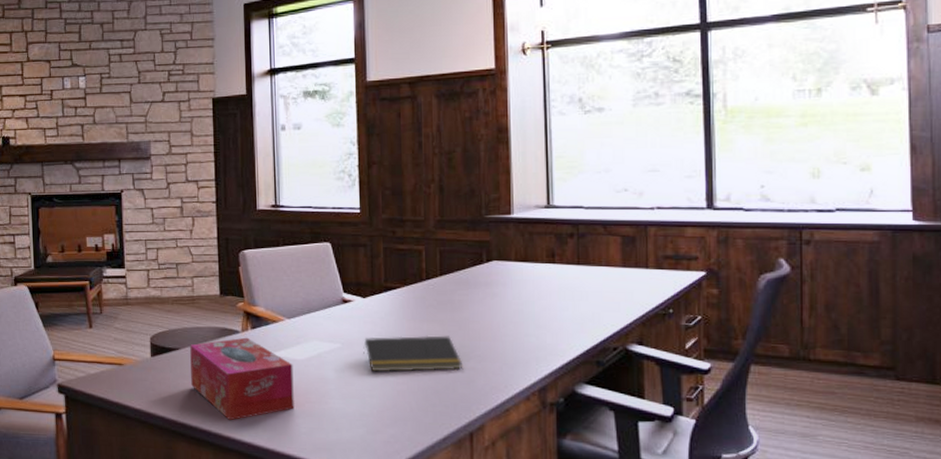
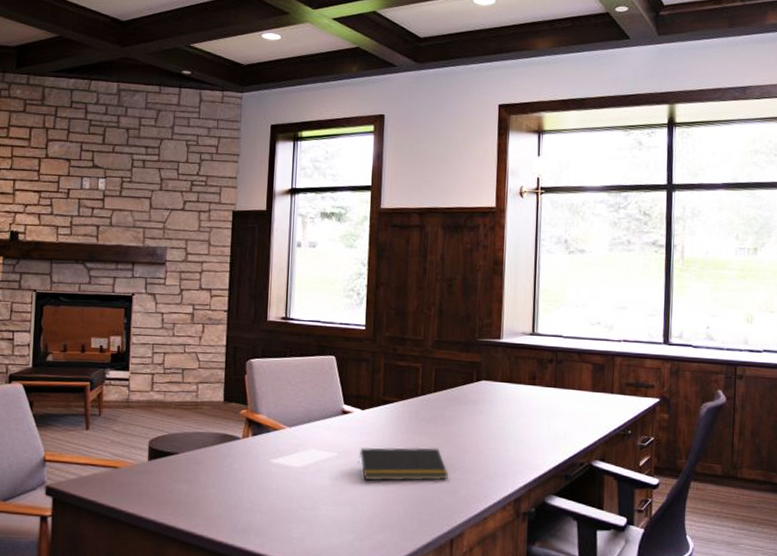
tissue box: present [190,337,294,421] -> none [187,444,290,526]

